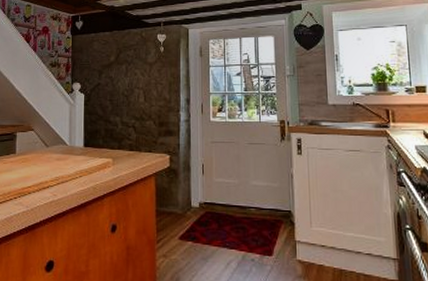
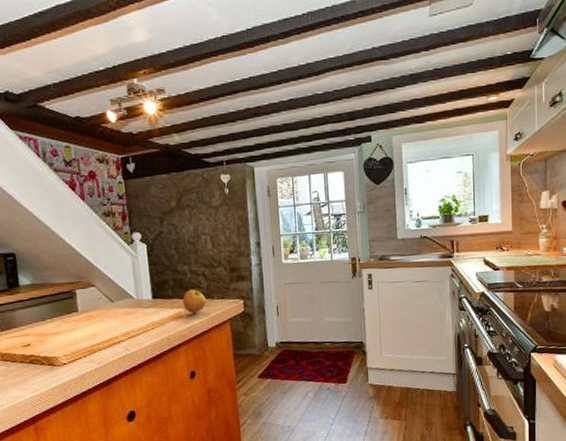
apple: none [111,140,134,165] -> present [182,289,207,314]

